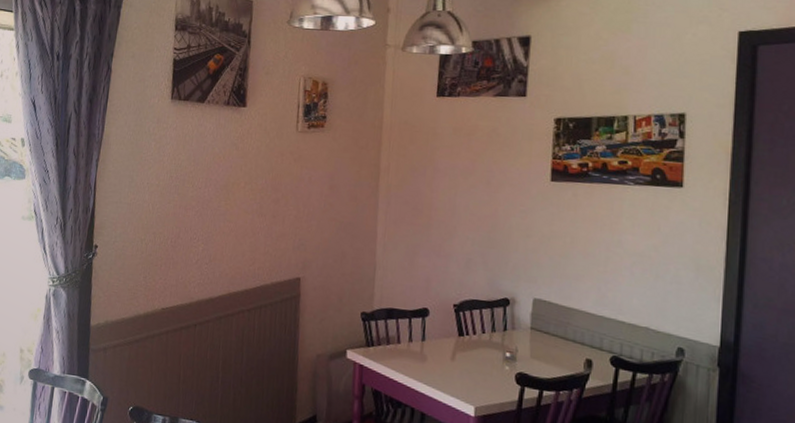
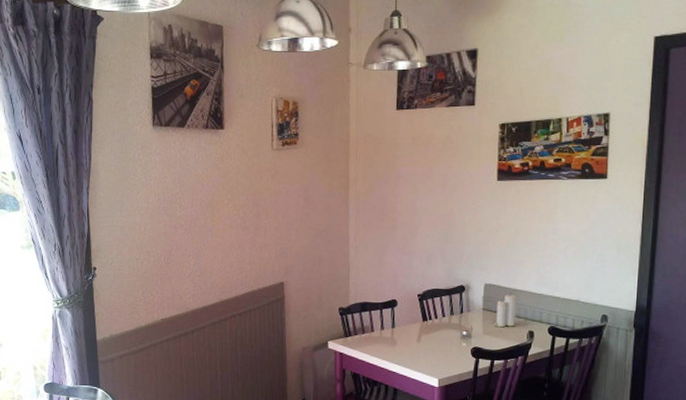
candle: none [543,311,571,353] -> present [493,293,516,328]

